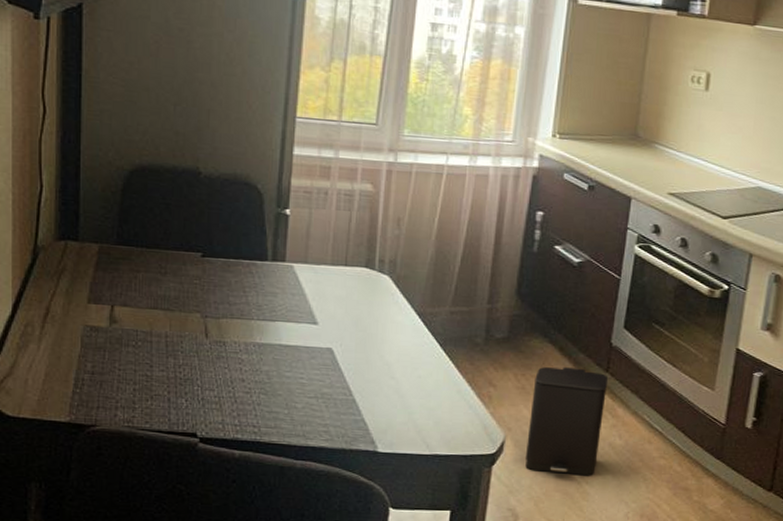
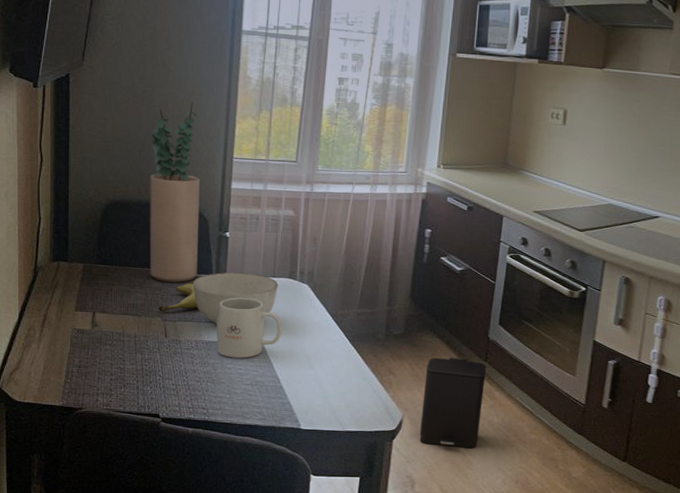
vase: none [186,45,253,270] -> present [149,102,200,283]
fruit: none [197,271,248,307] -> present [158,283,198,313]
bowl: none [242,258,352,324] -> present [192,272,279,325]
mug: none [272,290,356,365] -> present [216,297,282,359]

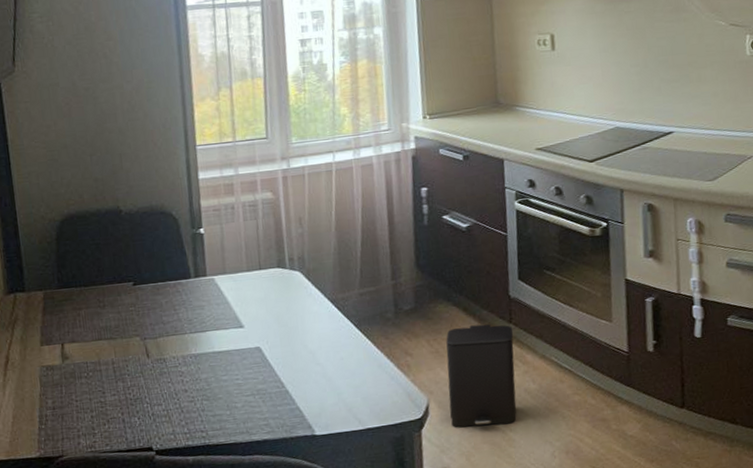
vase: present [149,102,200,283] -> none [101,92,174,296]
fruit: present [158,283,198,313] -> none [135,292,180,331]
bowl: present [192,272,279,325] -> none [170,269,267,335]
mug: present [216,297,282,359] -> none [202,297,279,369]

